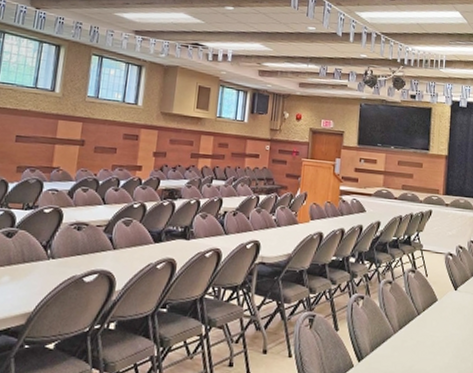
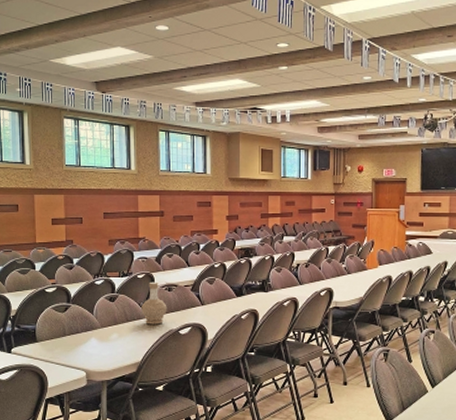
bottle: none [42,218,74,269] -> present [141,281,167,325]

